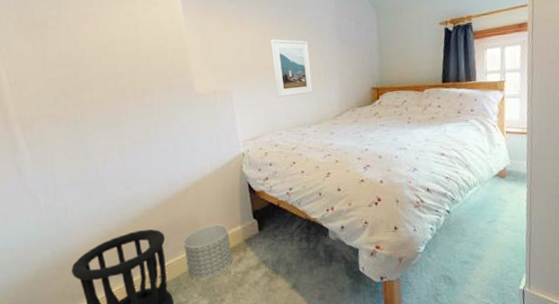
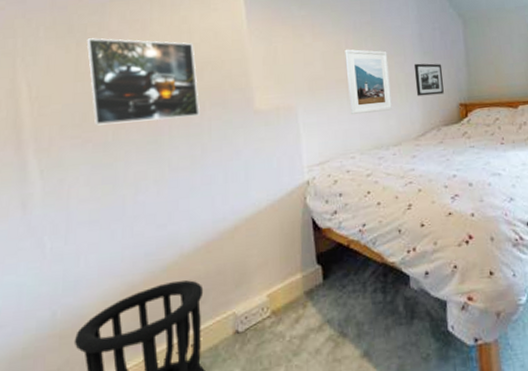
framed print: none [49,31,150,107] -> present [87,38,199,126]
planter: present [183,224,233,279] -> none [227,272,289,348]
picture frame: none [332,51,358,81] -> present [414,63,444,96]

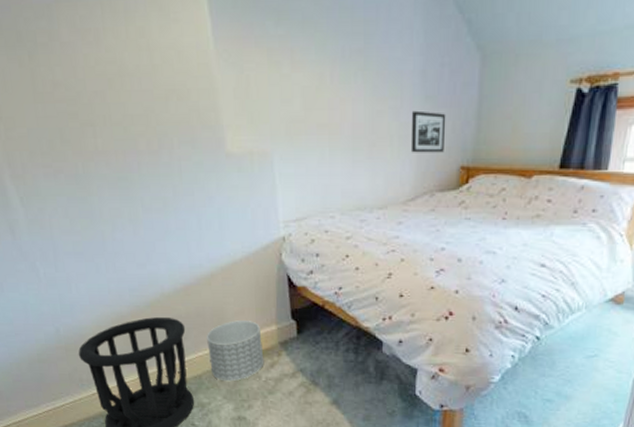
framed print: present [87,38,199,126] -> none [38,50,168,156]
planter: none [227,272,289,348] -> present [207,320,264,381]
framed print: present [344,49,392,114] -> none [329,85,380,168]

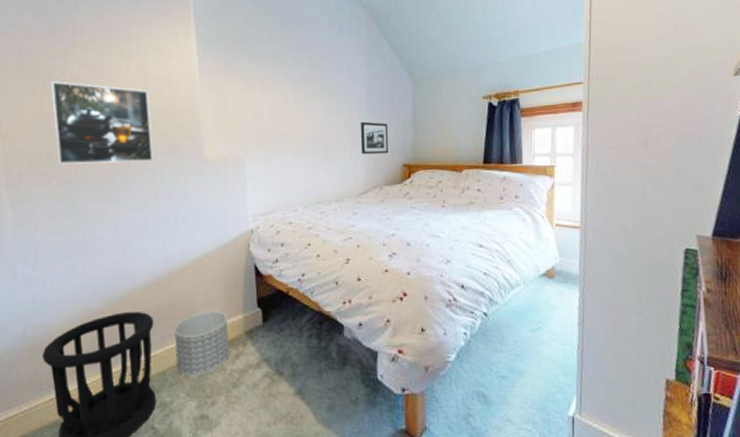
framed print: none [38,50,168,156] -> present [51,81,153,165]

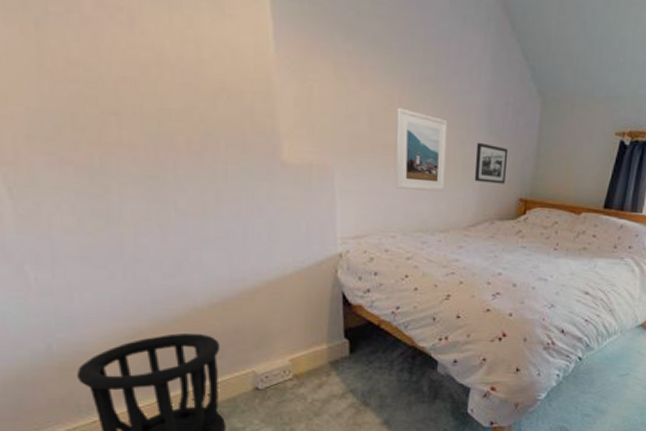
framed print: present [51,81,153,165] -> none [49,20,212,156]
planter: present [174,311,230,375] -> none [246,338,311,403]
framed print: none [292,103,336,168] -> present [396,107,448,192]

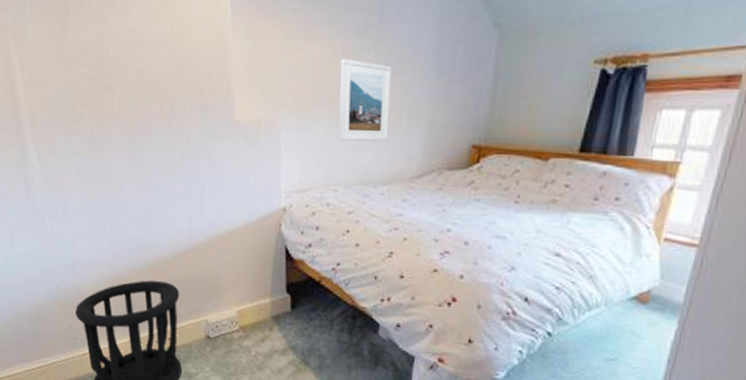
picture frame: present [474,142,509,184] -> none [420,86,459,130]

